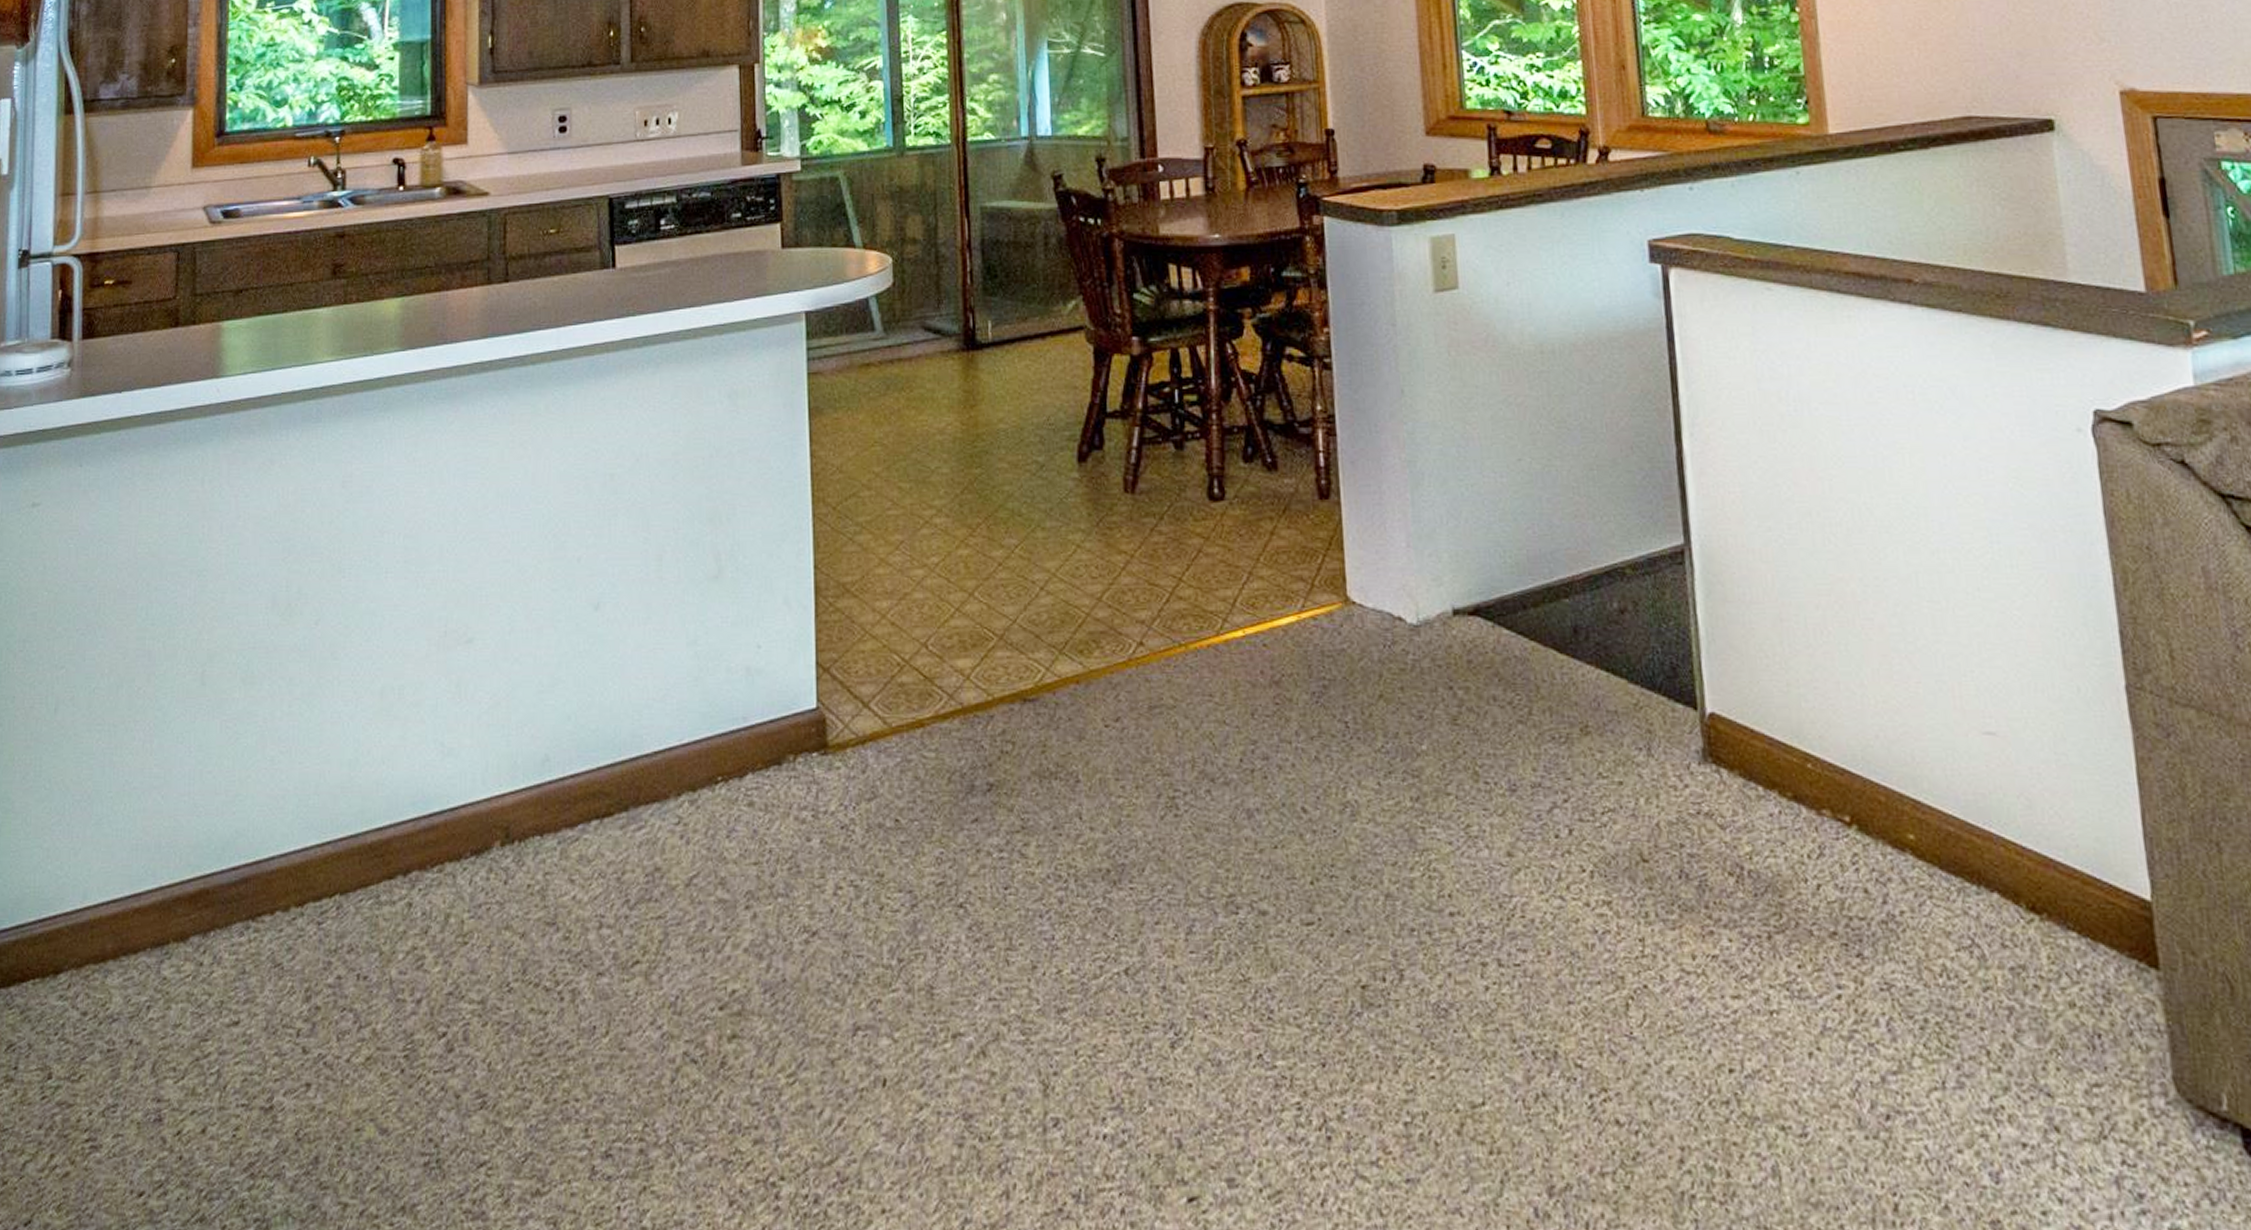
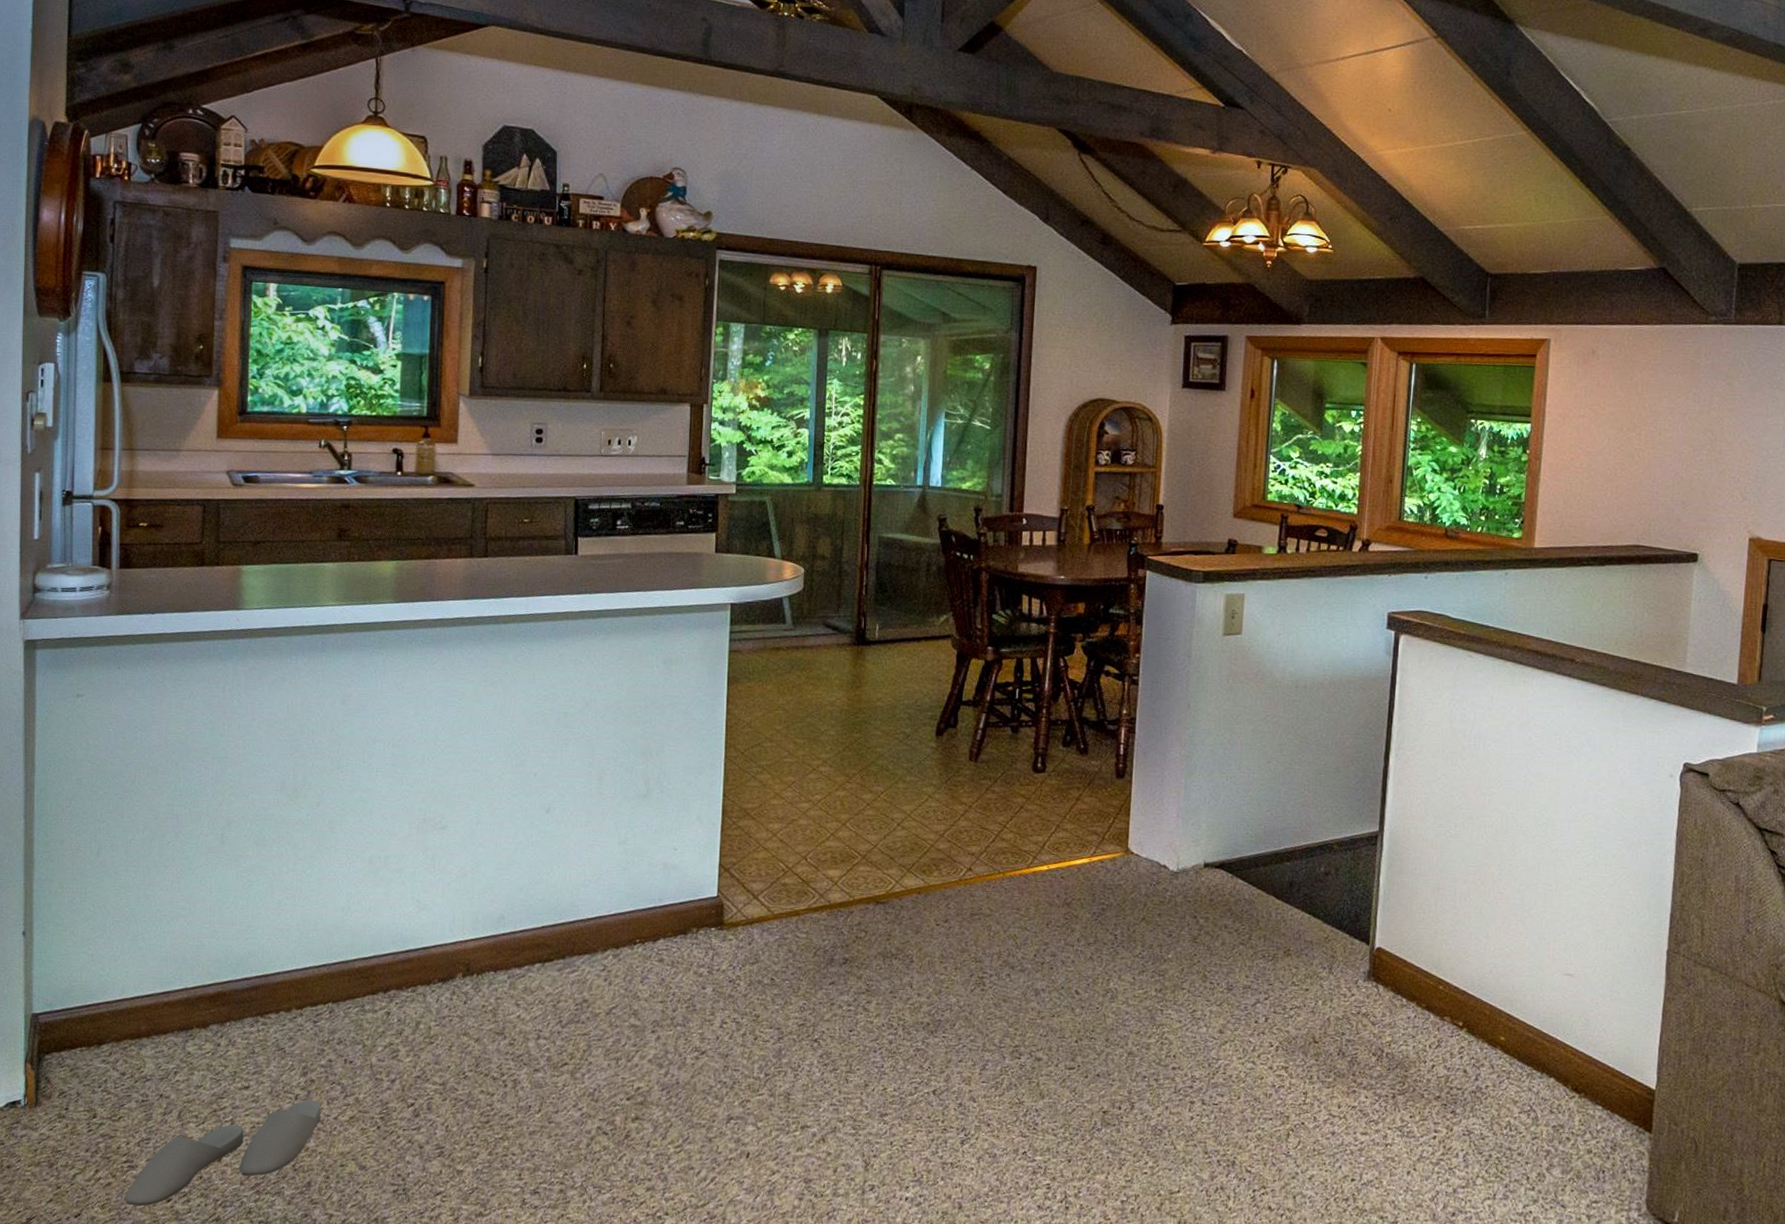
slippers: none [86,1036,329,1205] -> present [124,1100,321,1207]

